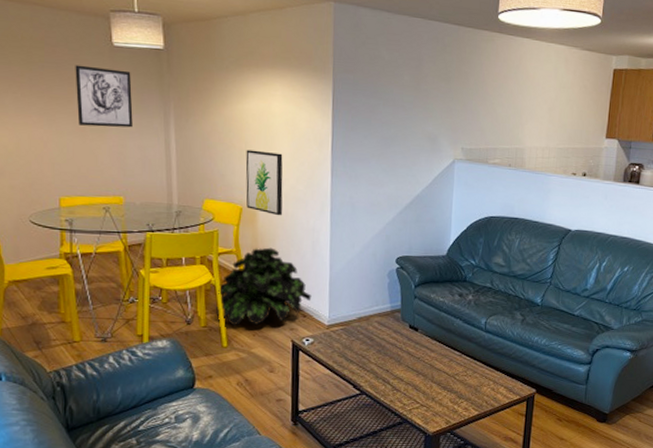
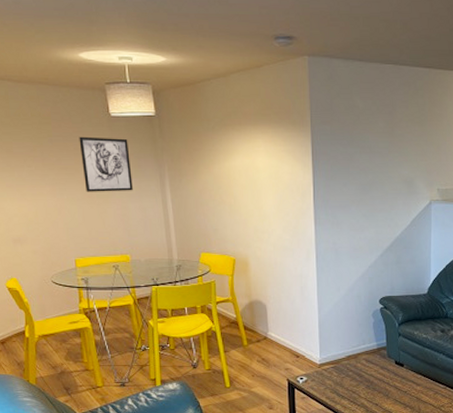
potted plant: present [216,247,312,326] -> none [218,294,303,368]
wall art: present [245,149,283,216] -> none [235,204,272,265]

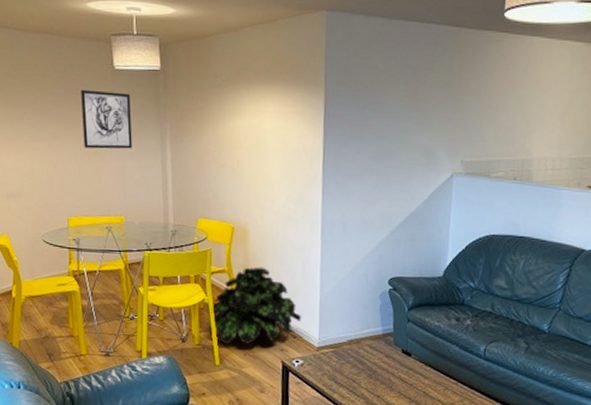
potted plant: none [218,294,303,368] -> present [209,267,302,345]

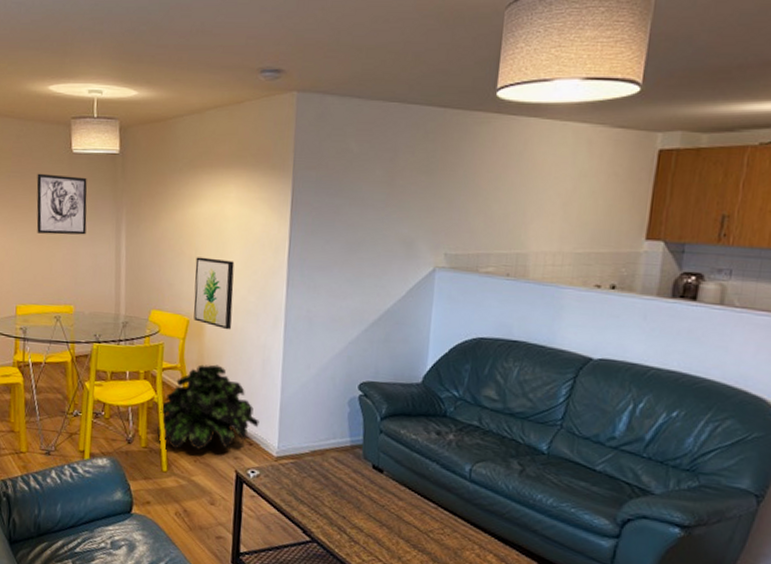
wall art: none [237,168,274,235] -> present [194,257,235,330]

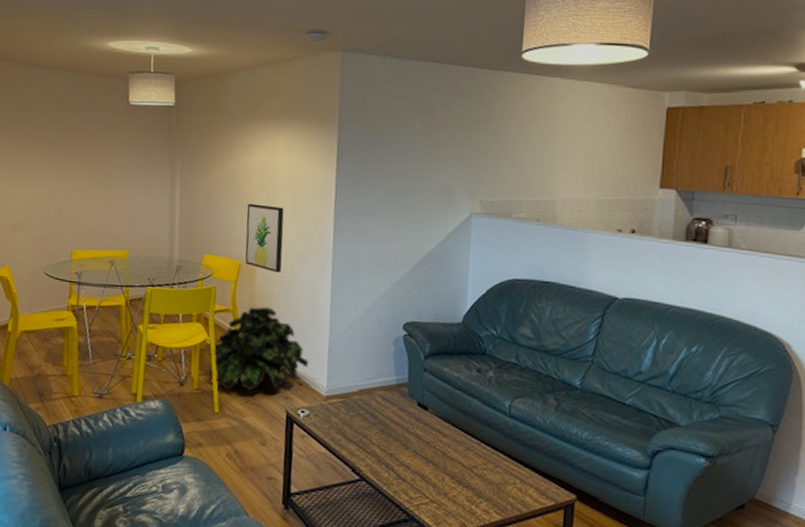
wall art: present [36,173,87,235] -> none [93,124,143,183]

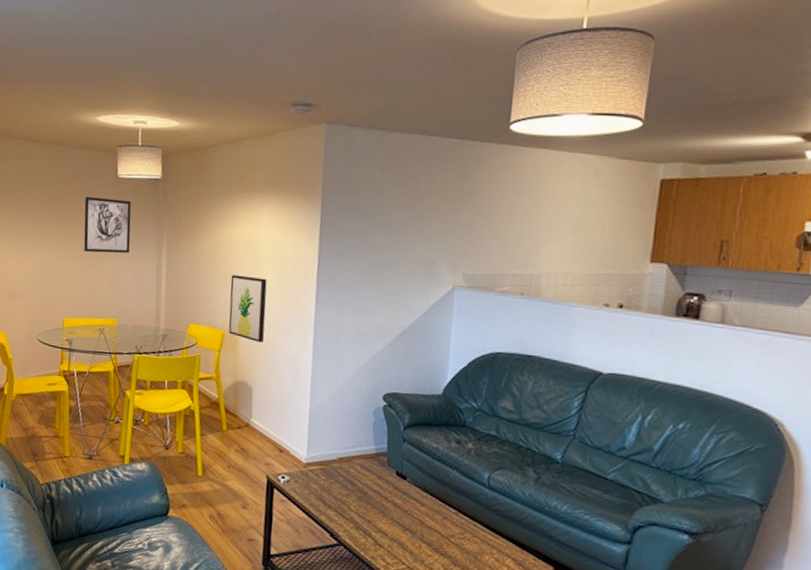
wall art: none [93,124,143,183] -> present [83,196,131,254]
potted plant: present [209,306,309,391] -> none [193,375,290,456]

